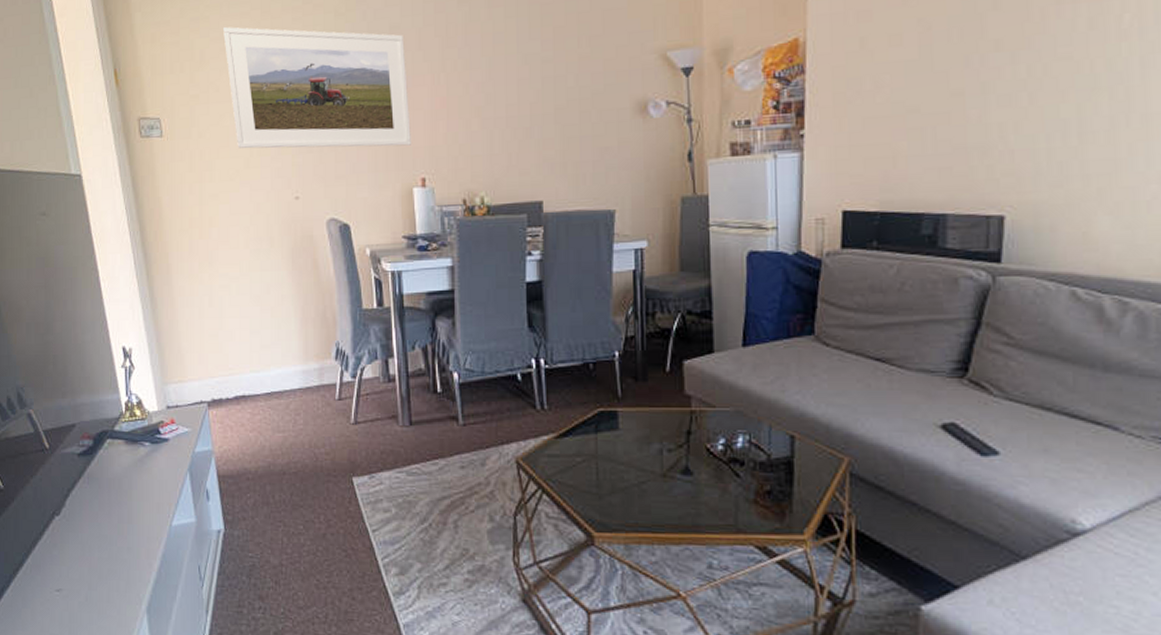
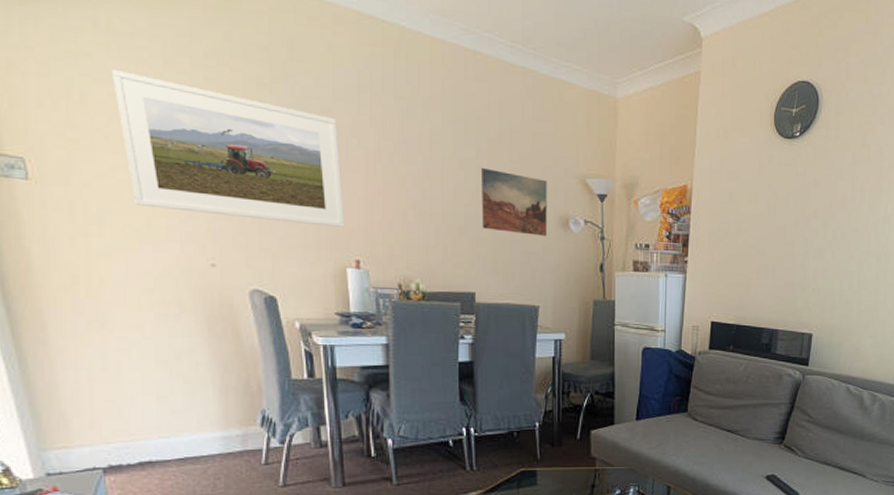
wall art: none [546,59,622,128] -> present [480,167,547,236]

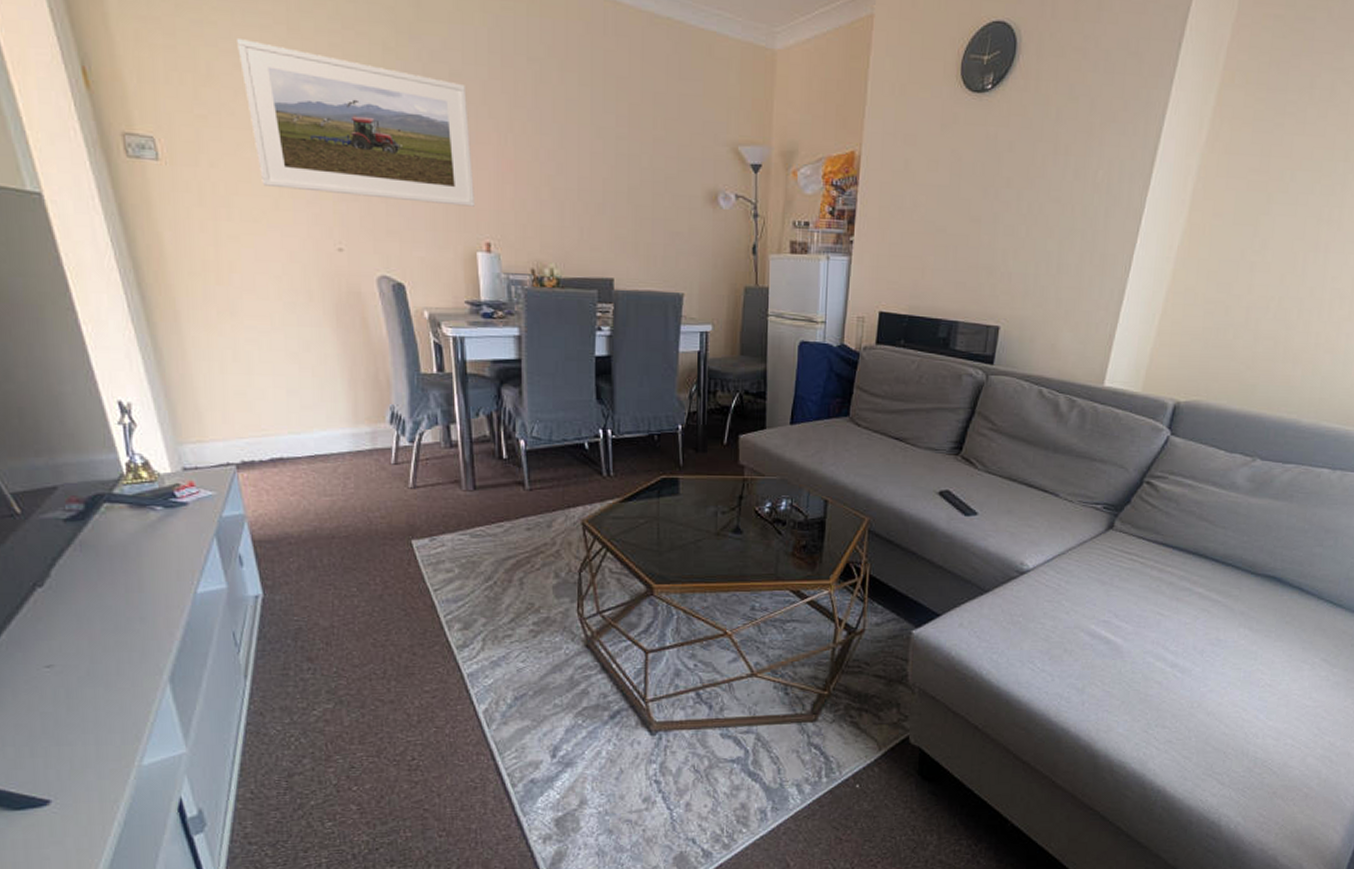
wall art: present [480,167,547,236] -> none [620,136,694,214]

